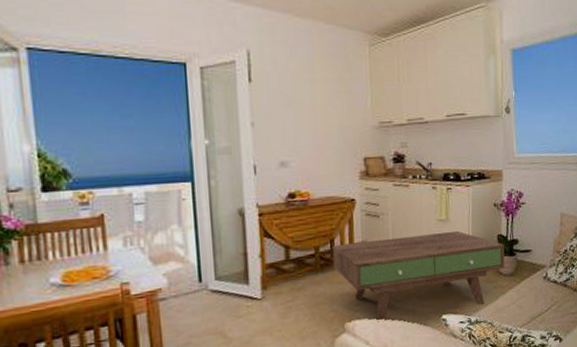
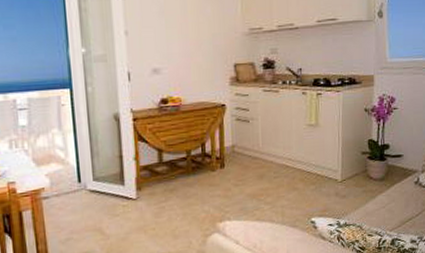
coffee table: present [332,230,505,323] -> none [203,135,375,224]

